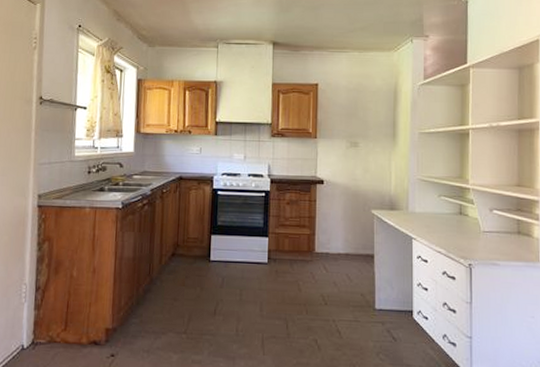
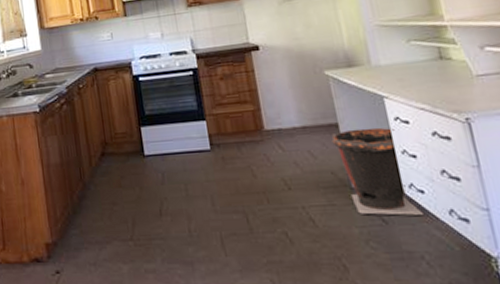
waste bin: none [366,261,424,336] -> present [331,127,423,216]

